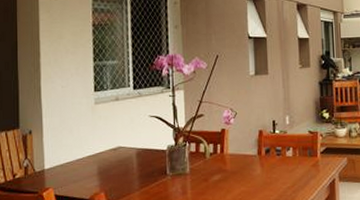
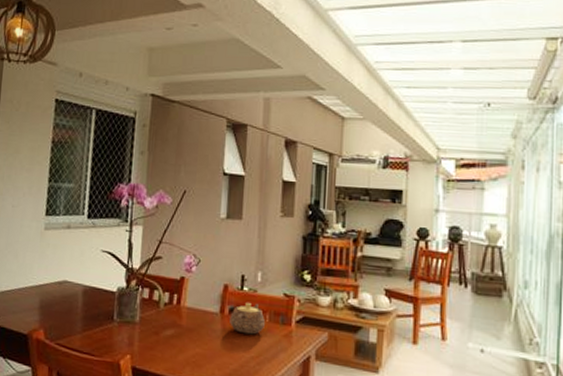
teapot: none [266,143,296,169] -> present [229,303,265,335]

